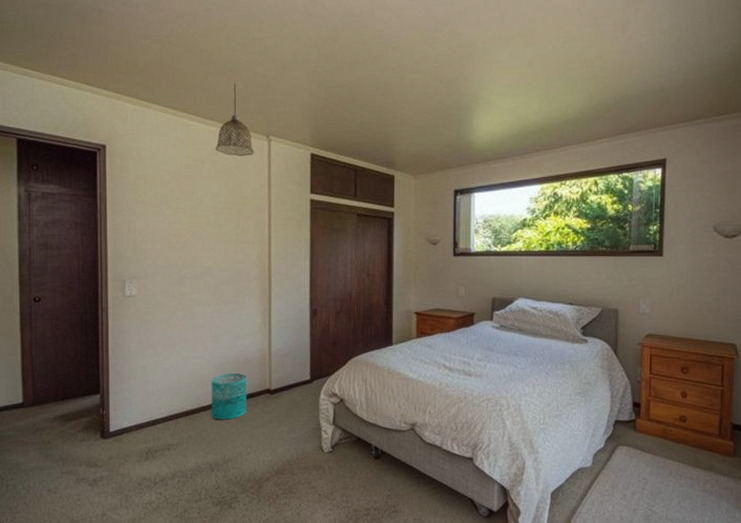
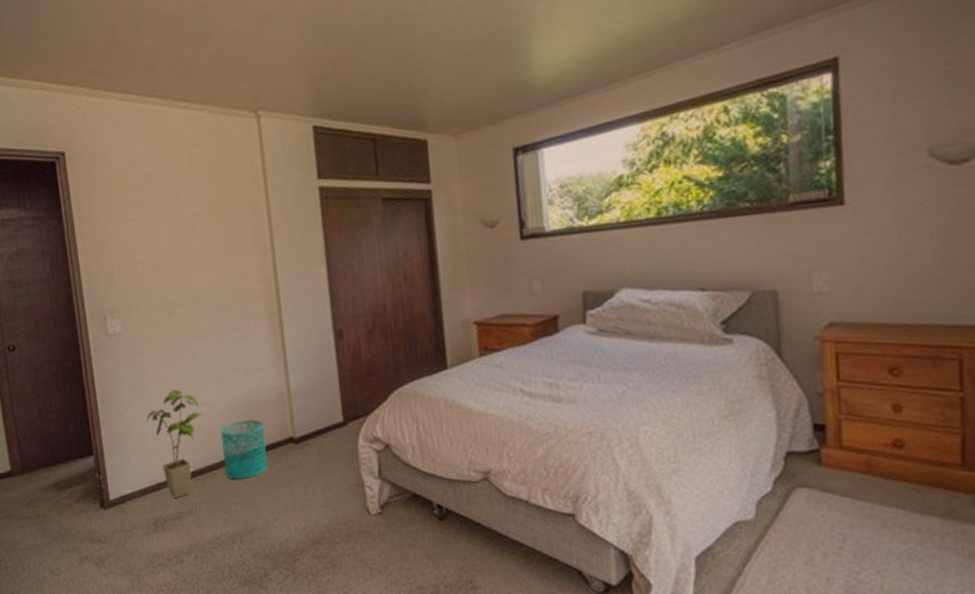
house plant: none [149,345,198,433] -> present [146,389,203,499]
pendant lamp: present [215,83,254,156] -> none [193,49,241,144]

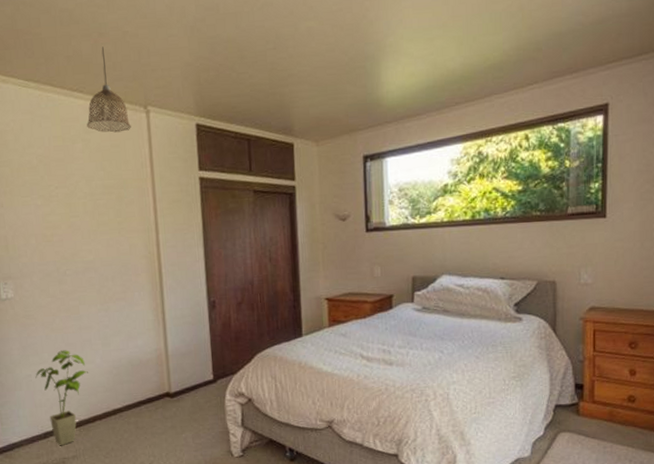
pendant lamp: none [193,49,241,144] -> present [87,46,131,133]
wastebasket: present [220,419,268,481] -> none [104,376,146,430]

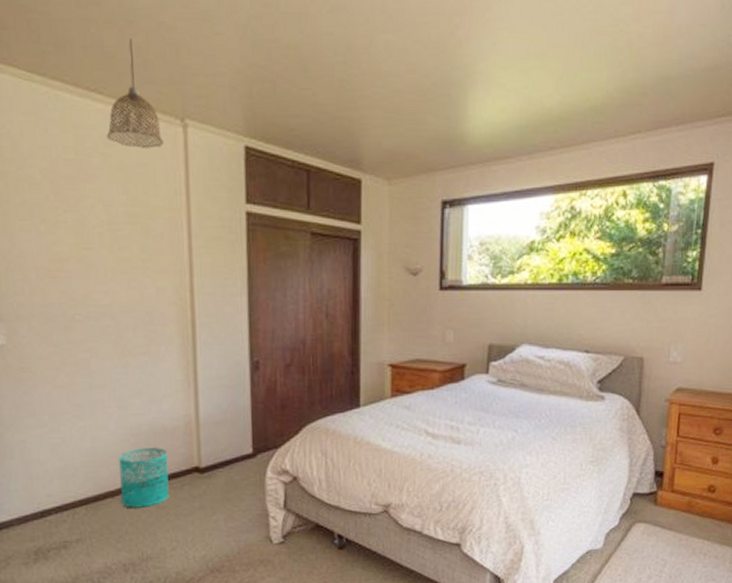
house plant: present [35,350,88,446] -> none [31,412,99,527]
wastebasket: none [104,376,146,430] -> present [118,446,170,509]

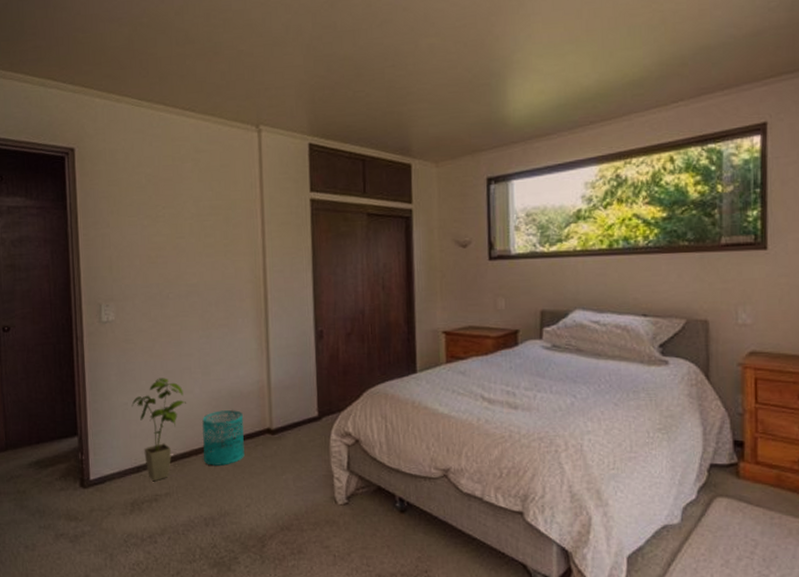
house plant: none [31,412,99,527] -> present [131,378,186,482]
pendant lamp: present [107,38,164,148] -> none [197,65,242,152]

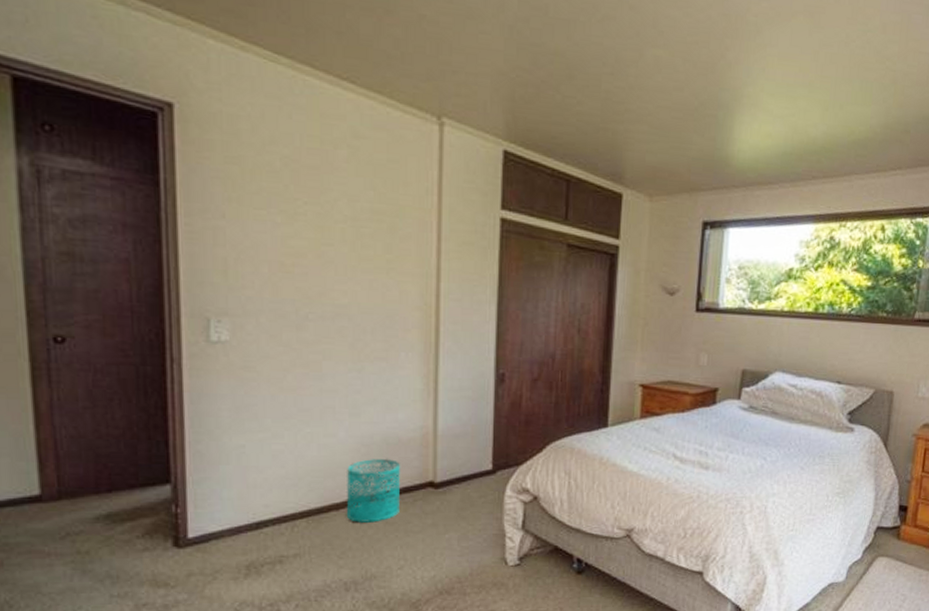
house plant: present [131,378,186,482] -> none [250,416,326,541]

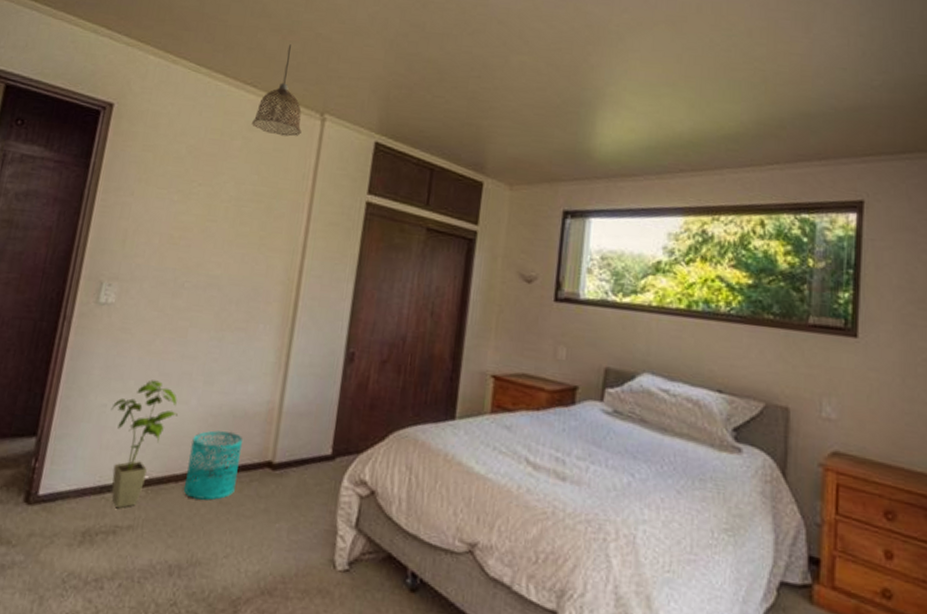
house plant: none [250,416,326,541] -> present [111,380,178,509]
pendant lamp: none [357,28,417,145] -> present [252,44,302,137]

